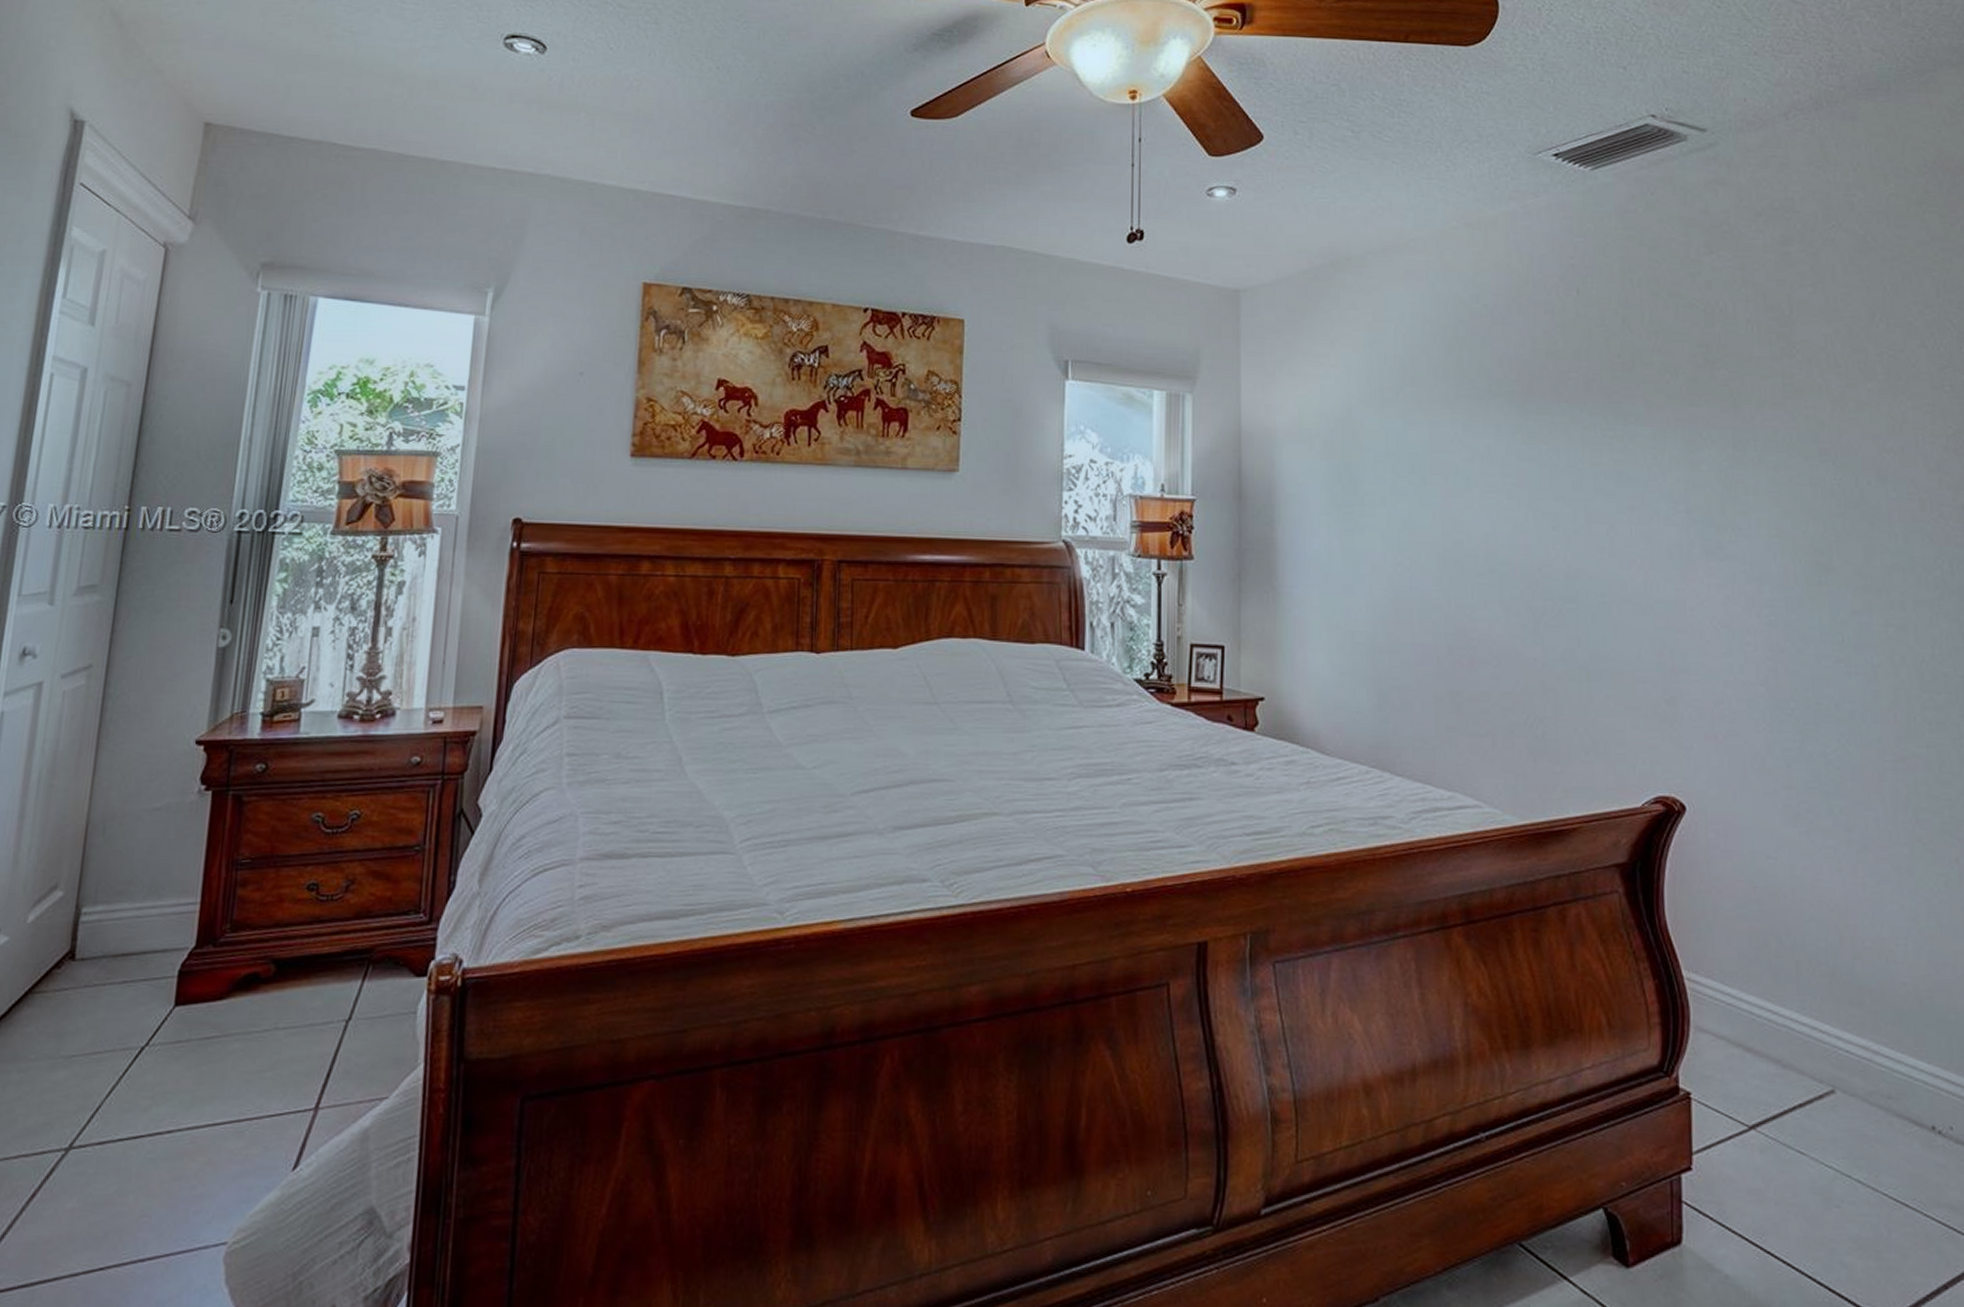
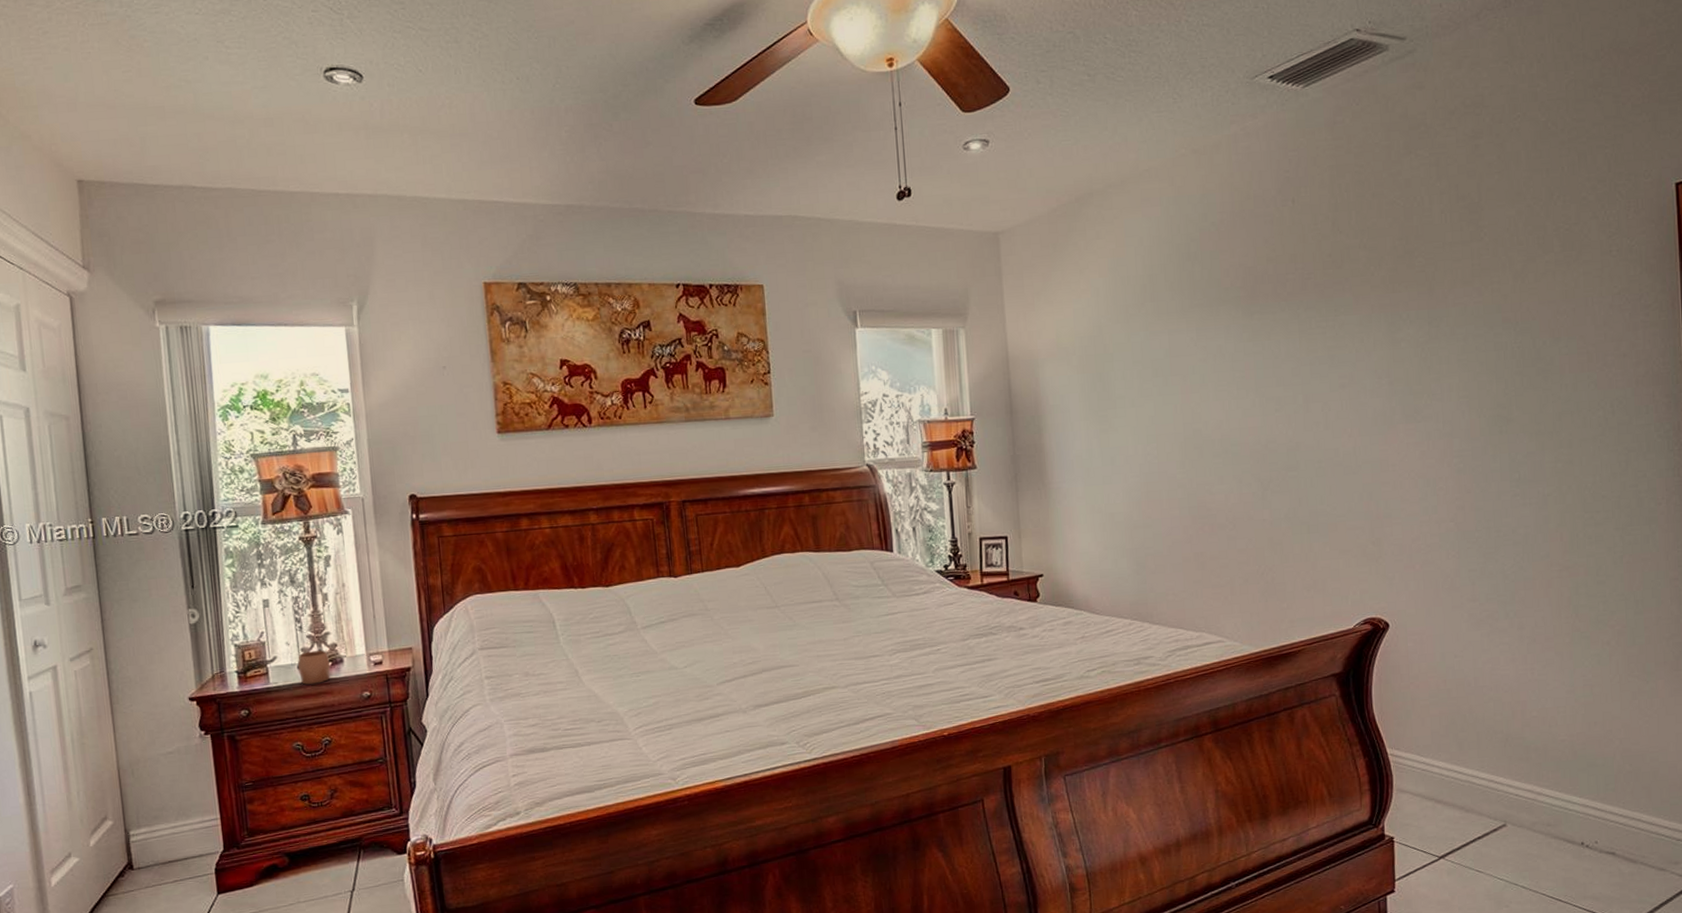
mug: none [338,697,379,740] -> present [298,650,331,685]

